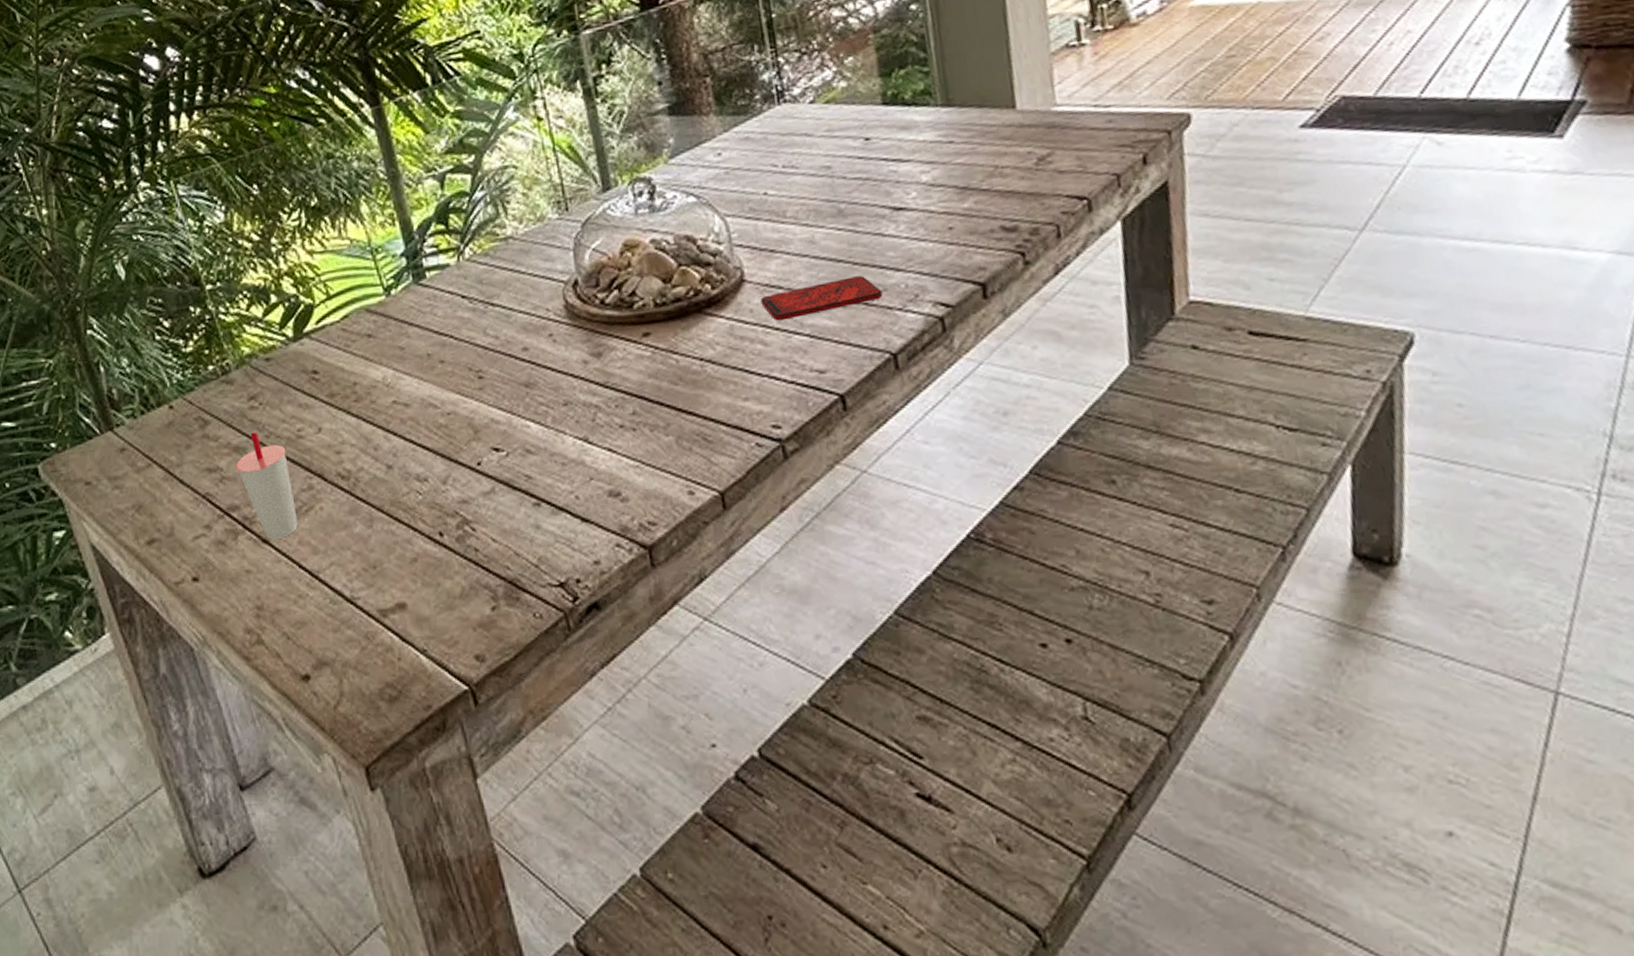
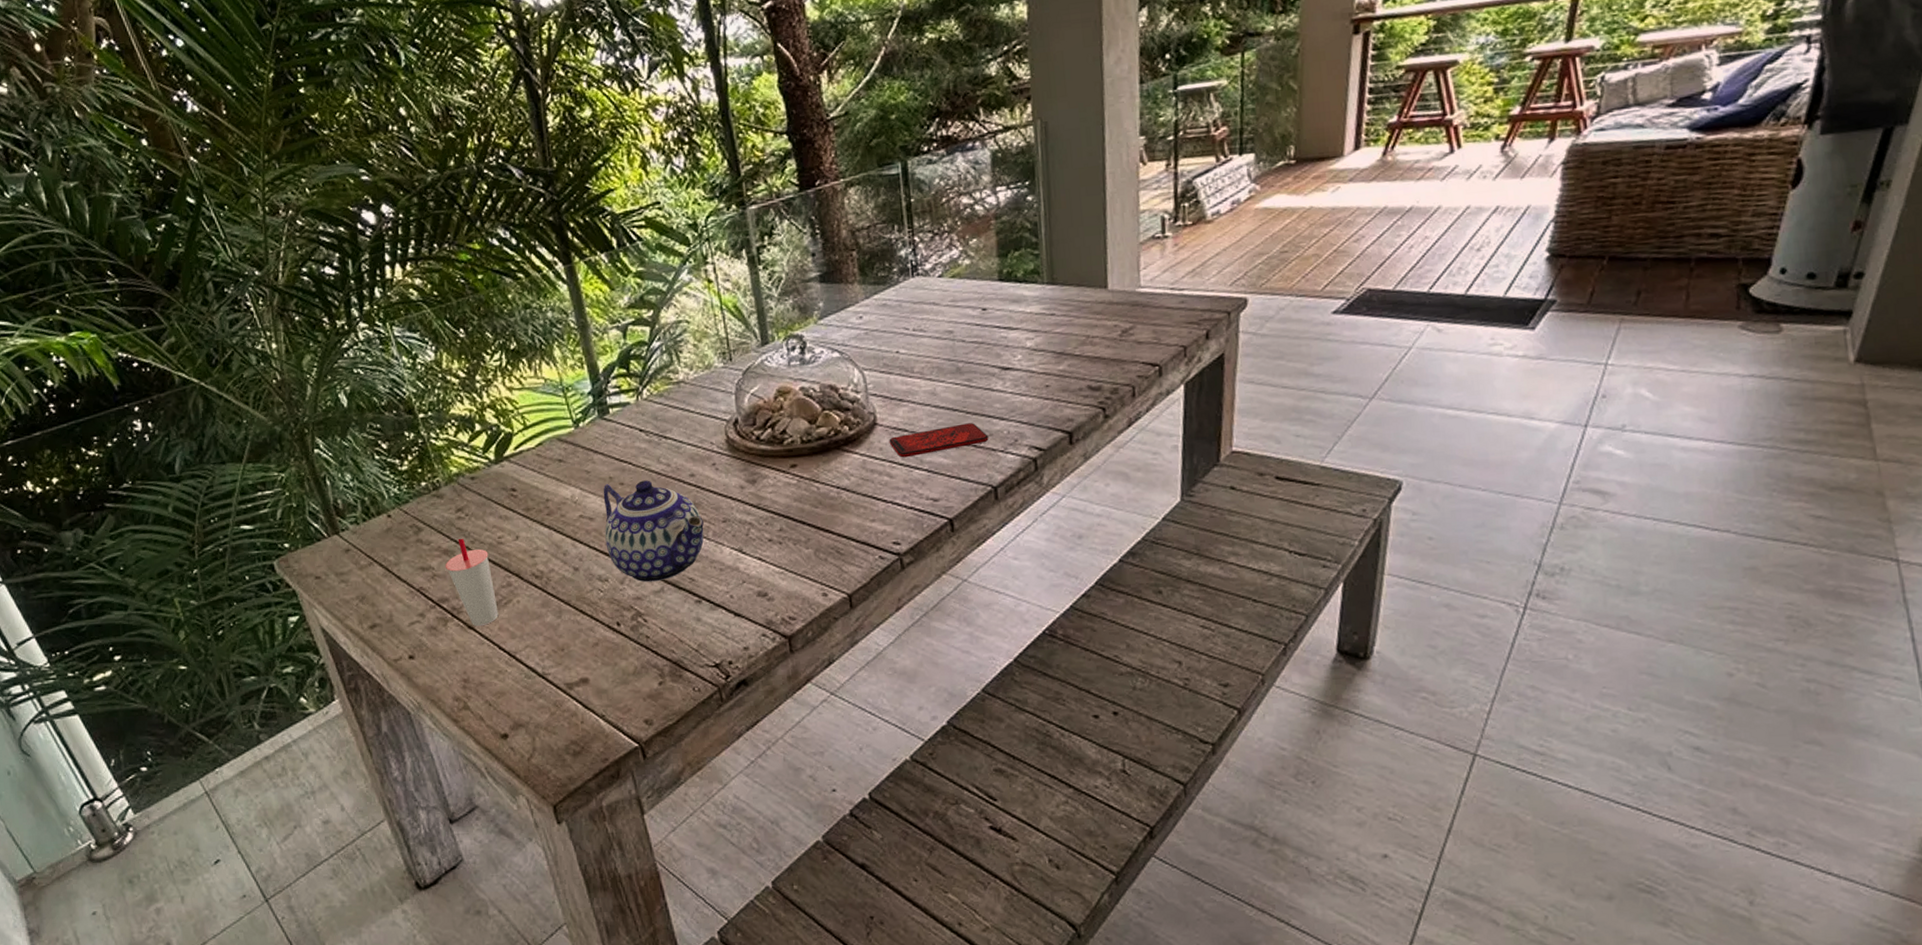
teapot: none [420,356,542,482] -> present [603,480,704,583]

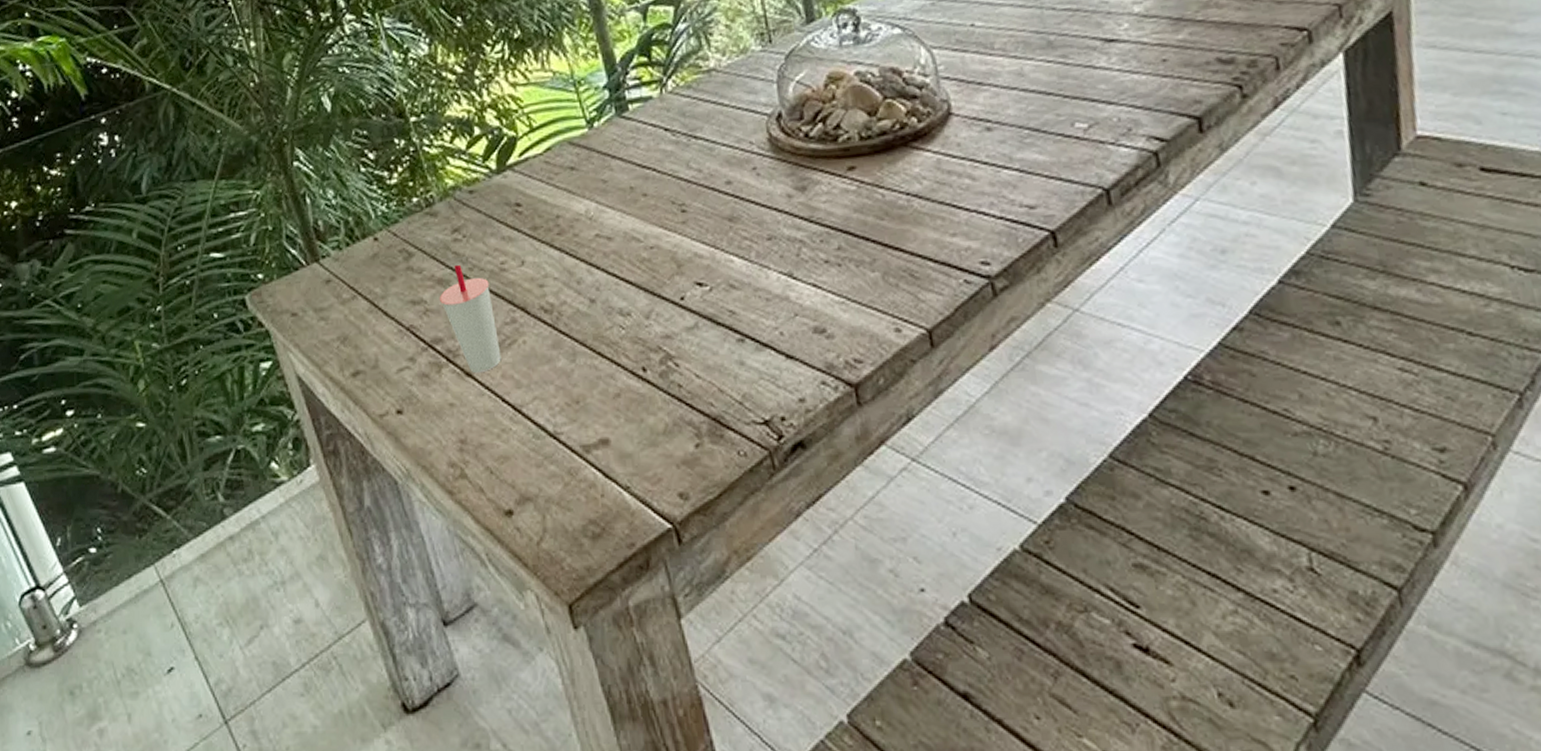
teapot: present [603,480,704,583] -> none [623,189,746,317]
smartphone: present [889,423,989,458] -> none [968,109,1095,155]

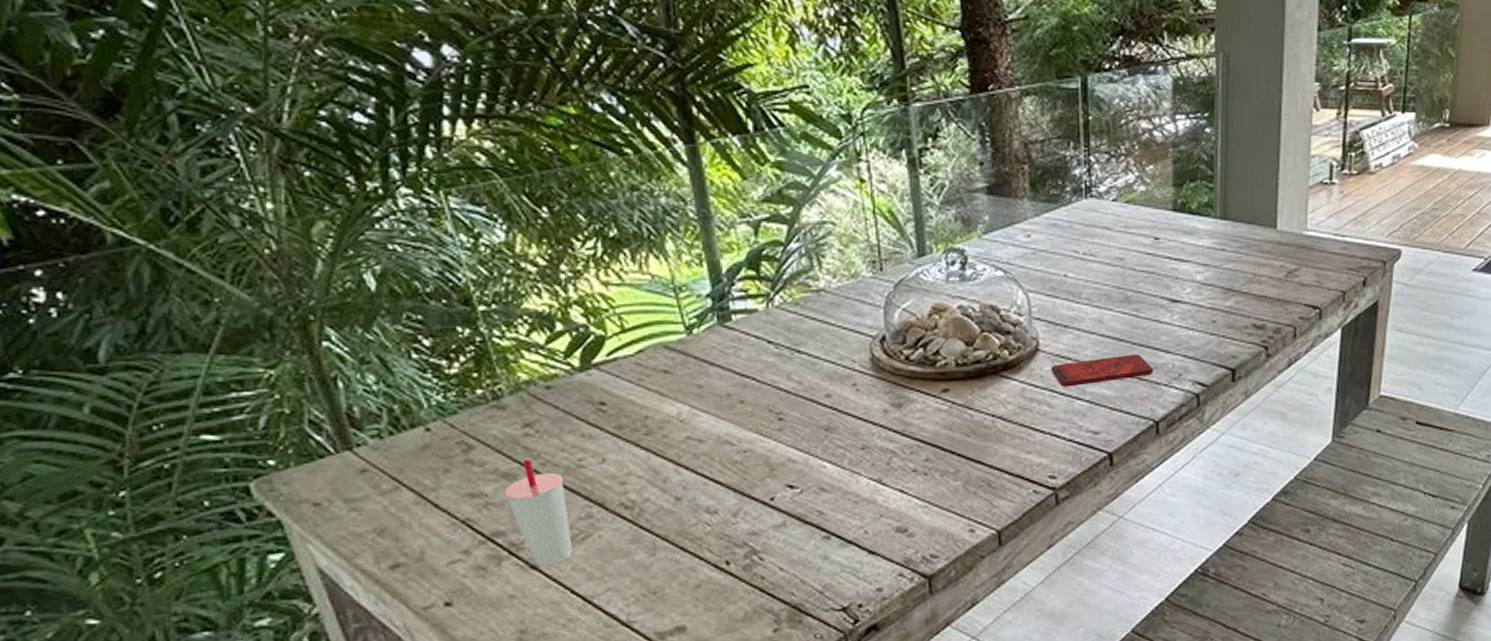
smartphone: none [968,109,1095,155] -> present [1051,354,1153,387]

